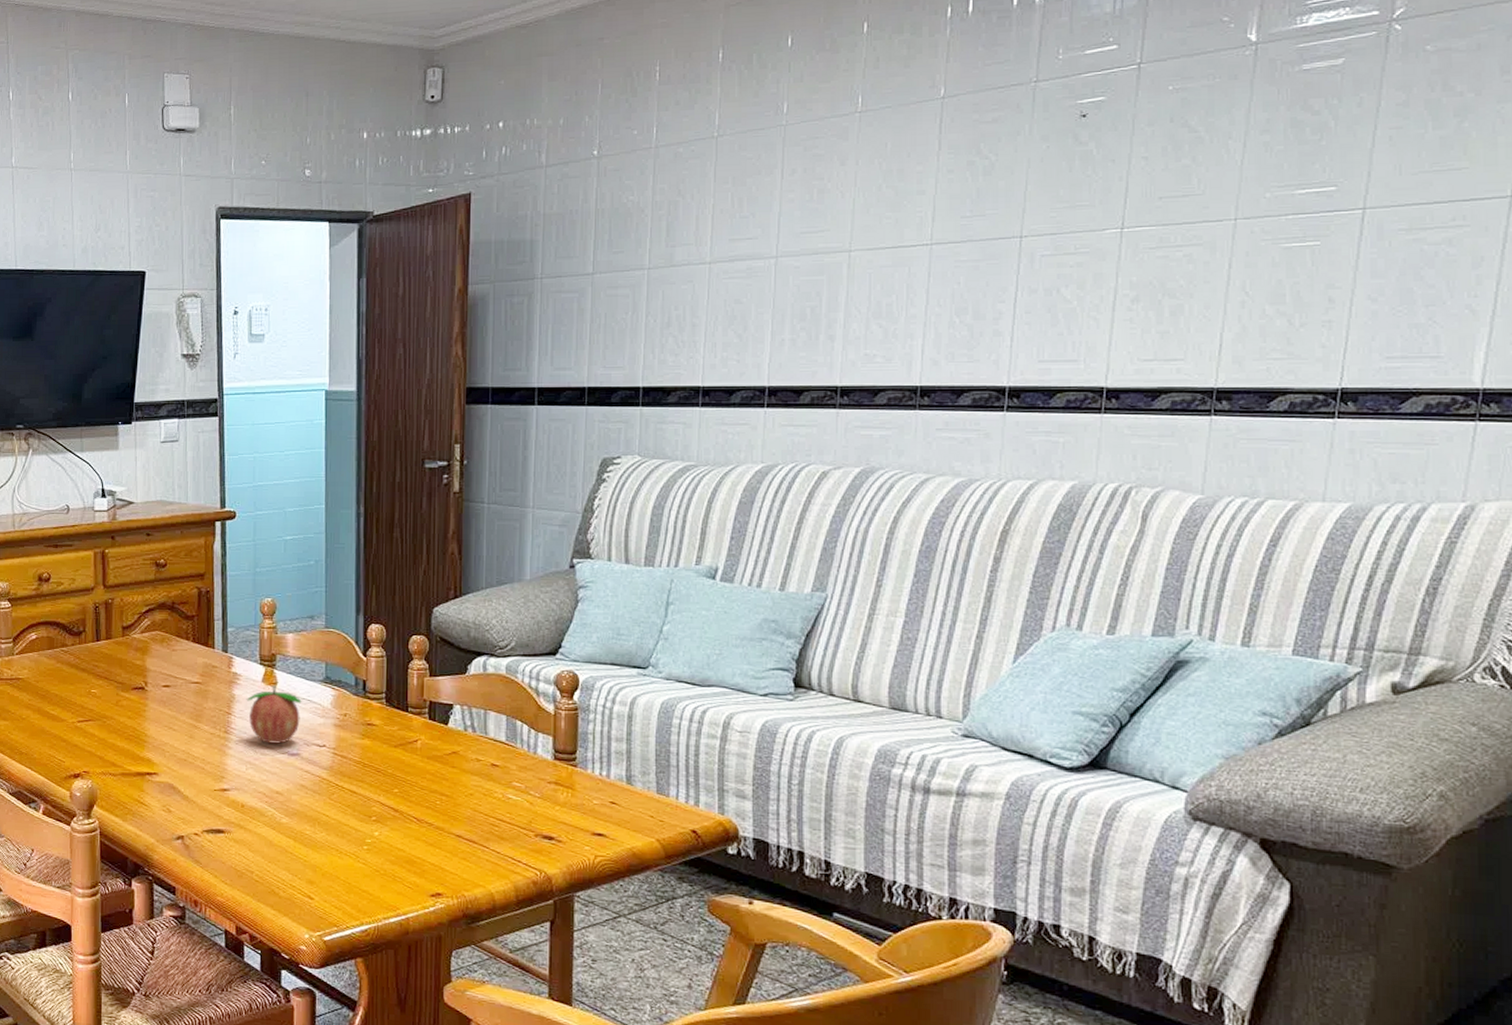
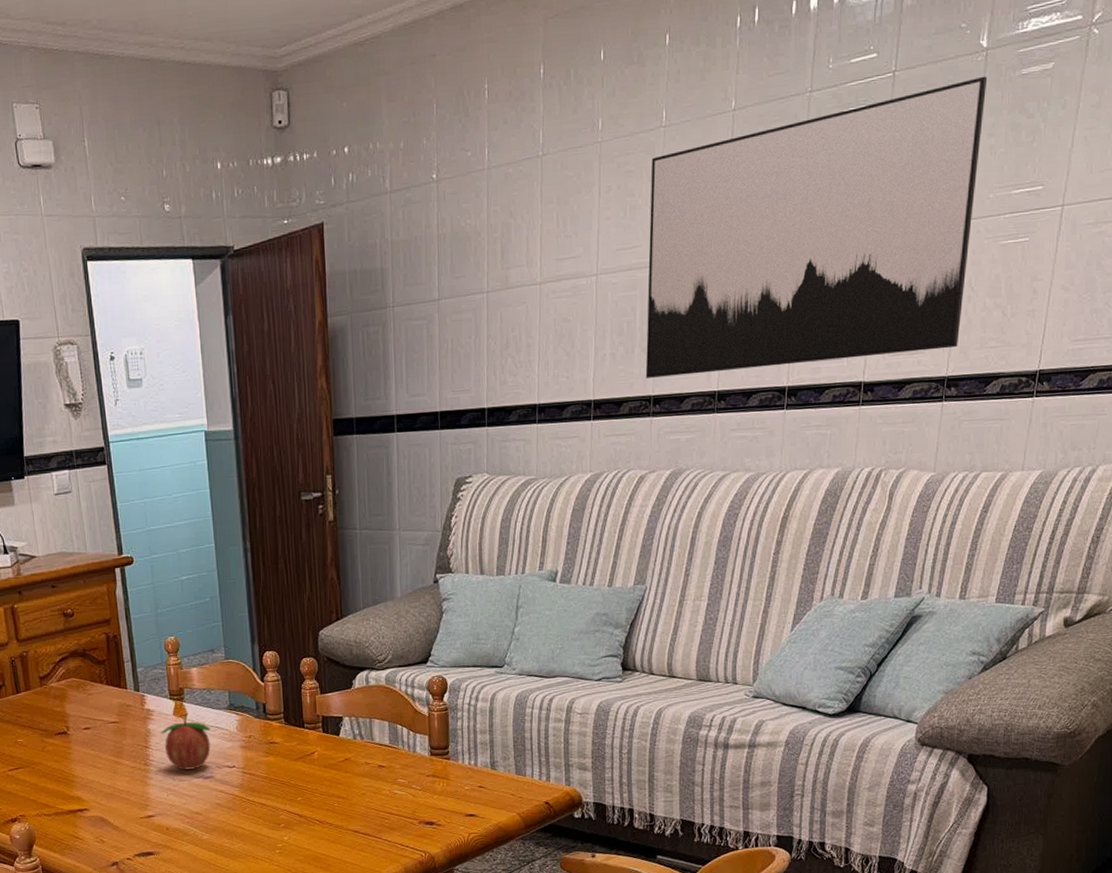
wall art: none [832,70,1258,367] -> present [645,76,988,378]

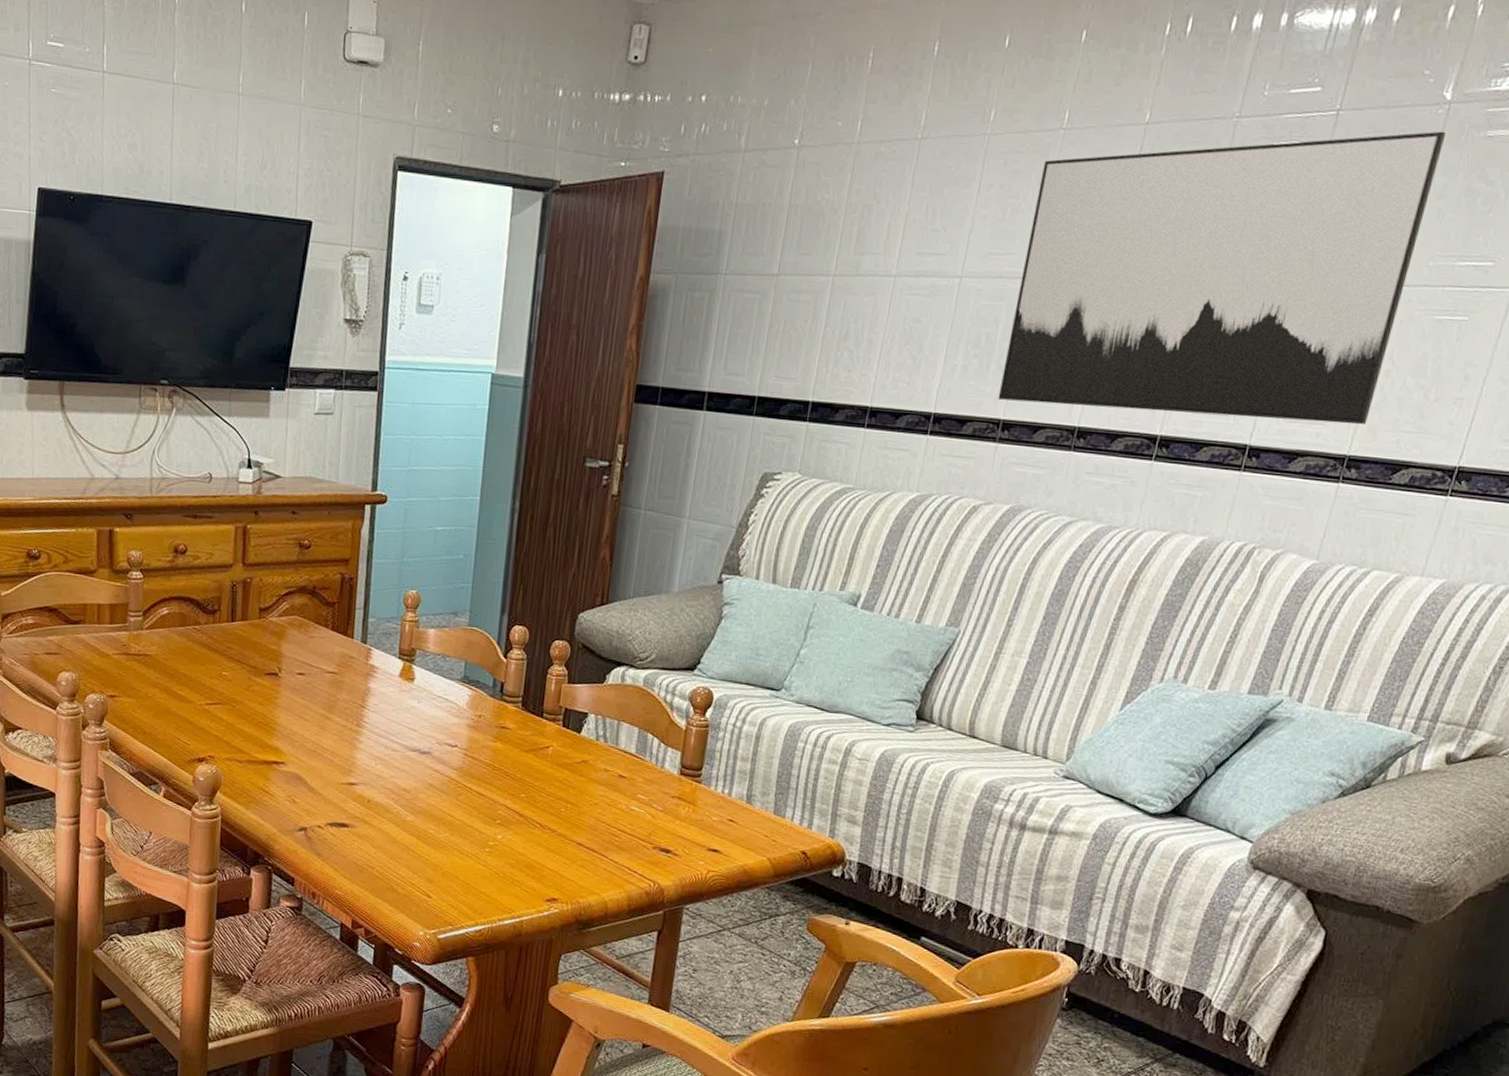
fruit: present [160,717,211,770] -> none [381,681,438,741]

